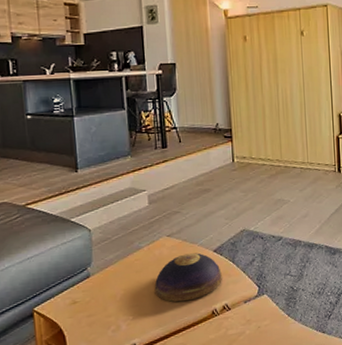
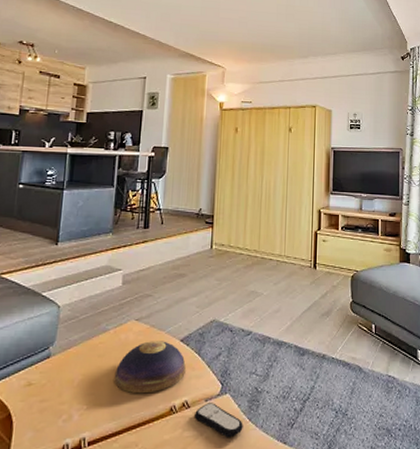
remote control: none [236,303,283,333] -> present [195,403,243,438]

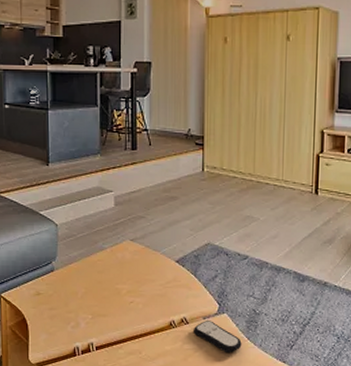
decorative bowl: present [114,341,186,394] -> none [114,260,182,309]

